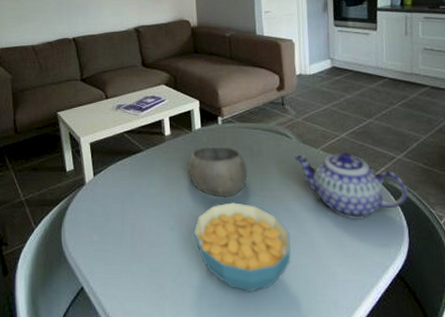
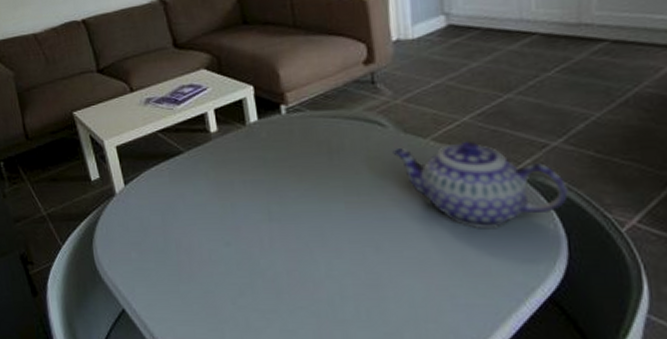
bowl: present [187,145,248,198] -> none [242,140,325,205]
cereal bowl: present [193,201,291,292] -> none [255,209,390,317]

